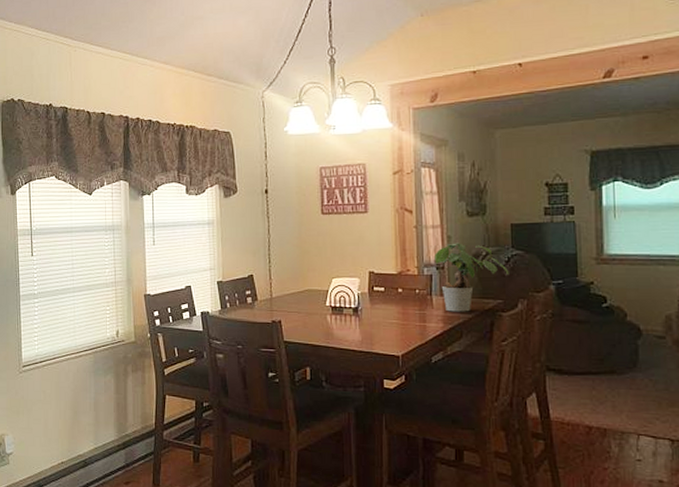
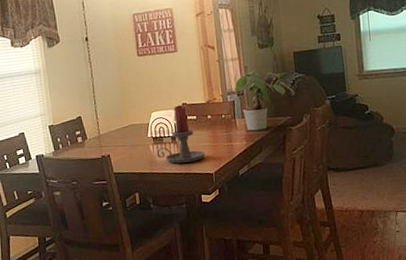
candle holder: none [334,273,392,340] -> present [156,105,206,164]

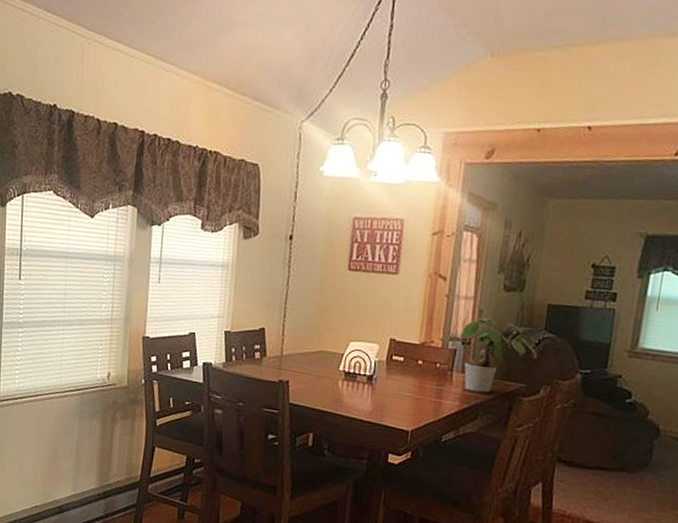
candle holder: present [156,105,206,164] -> none [345,340,405,413]

